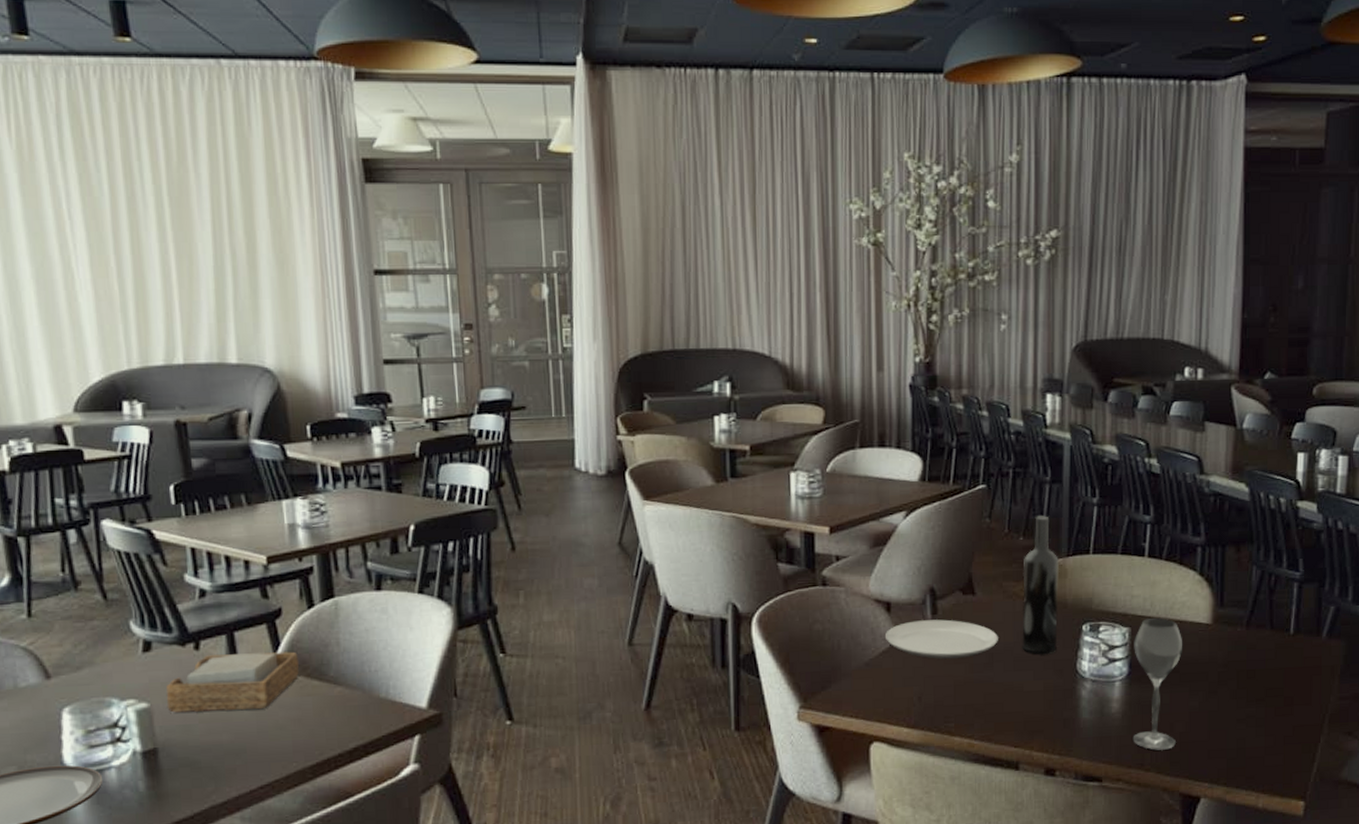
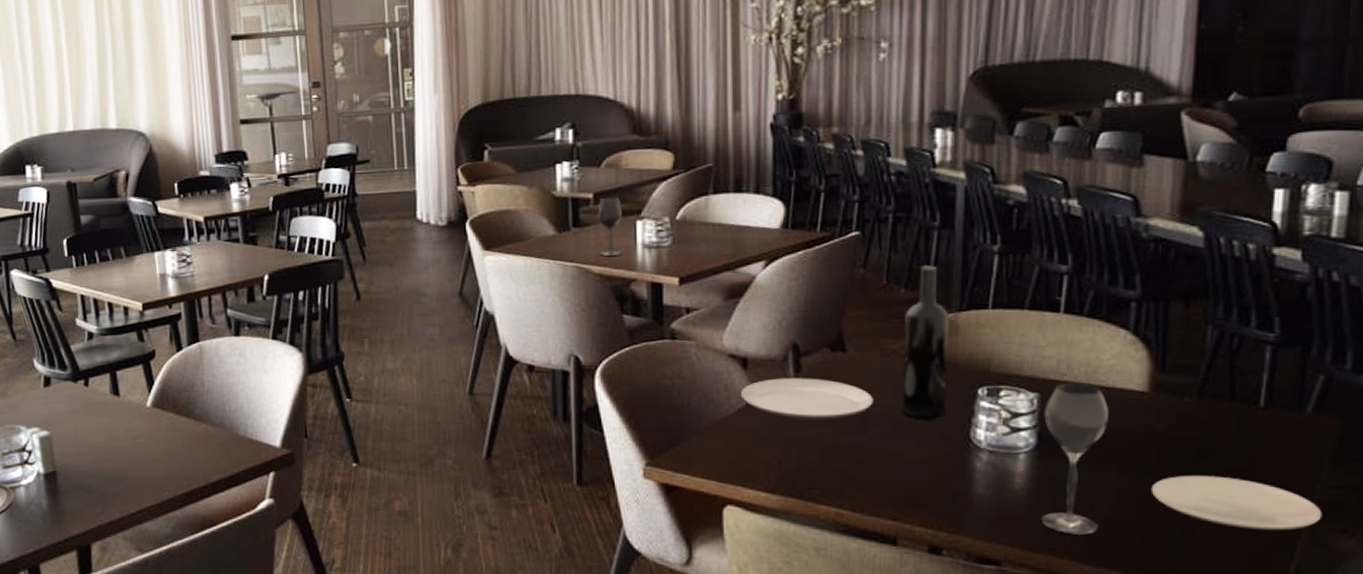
napkin holder: present [166,651,299,713] -> none [62,389,170,442]
wine glass: none [754,450,776,507] -> present [597,198,622,257]
plate: none [1214,693,1335,738] -> present [1151,476,1323,531]

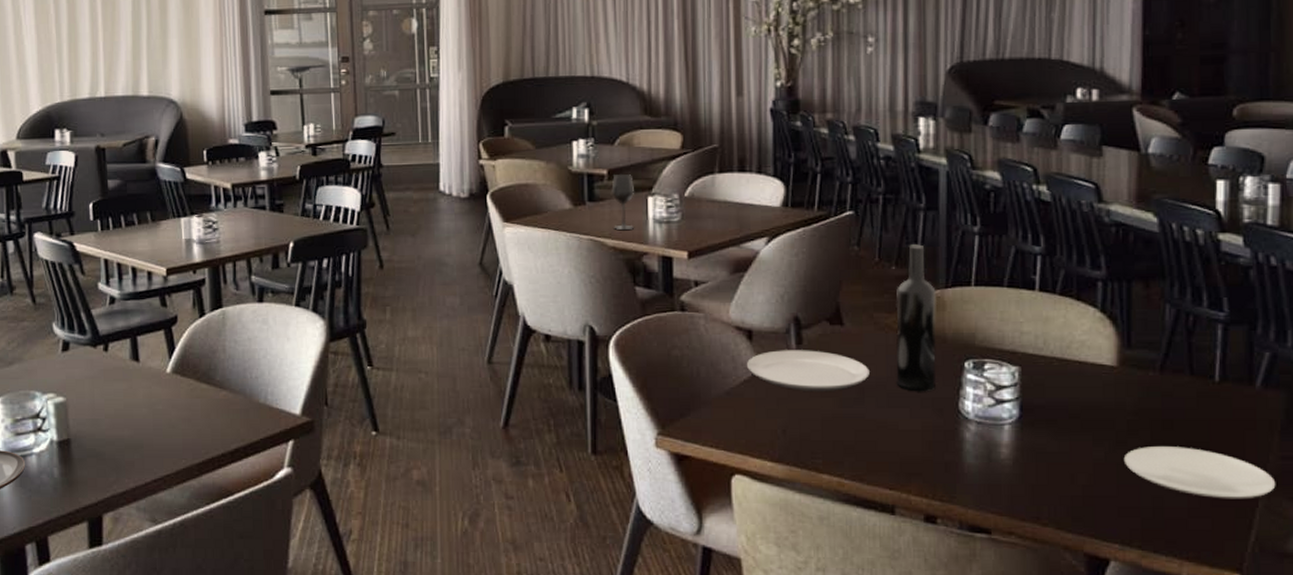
wineglass: present [1041,384,1110,535] -> none [1025,358,1084,503]

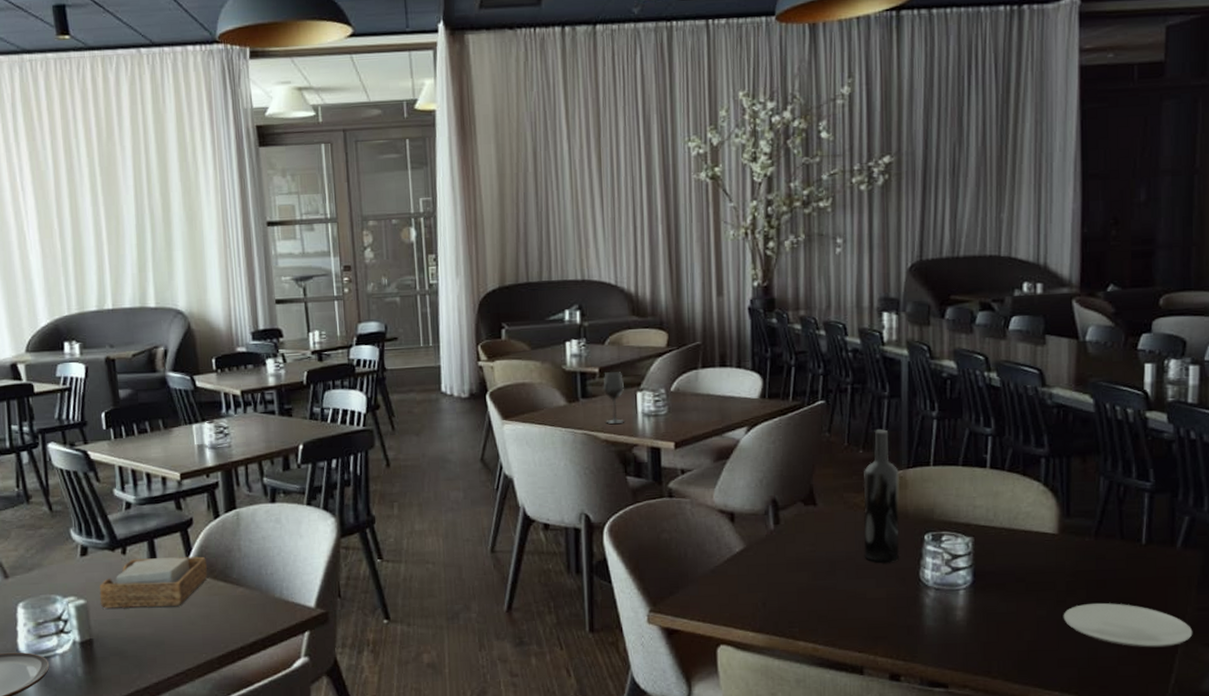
napkin holder: none [79,355,190,409] -> present [99,556,207,609]
plate: present [747,350,870,392] -> none [730,529,840,568]

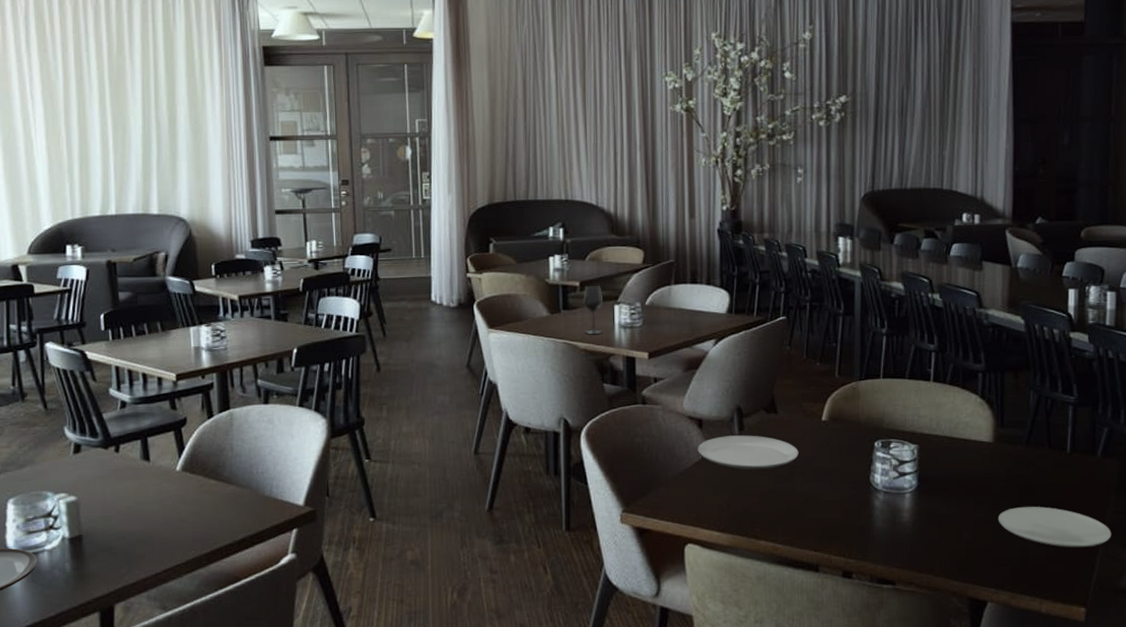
napkin holder: present [99,556,207,609] -> none [91,454,199,505]
plate: none [730,529,840,568] -> present [698,435,799,471]
wine bottle: present [863,429,900,564] -> none [819,344,853,468]

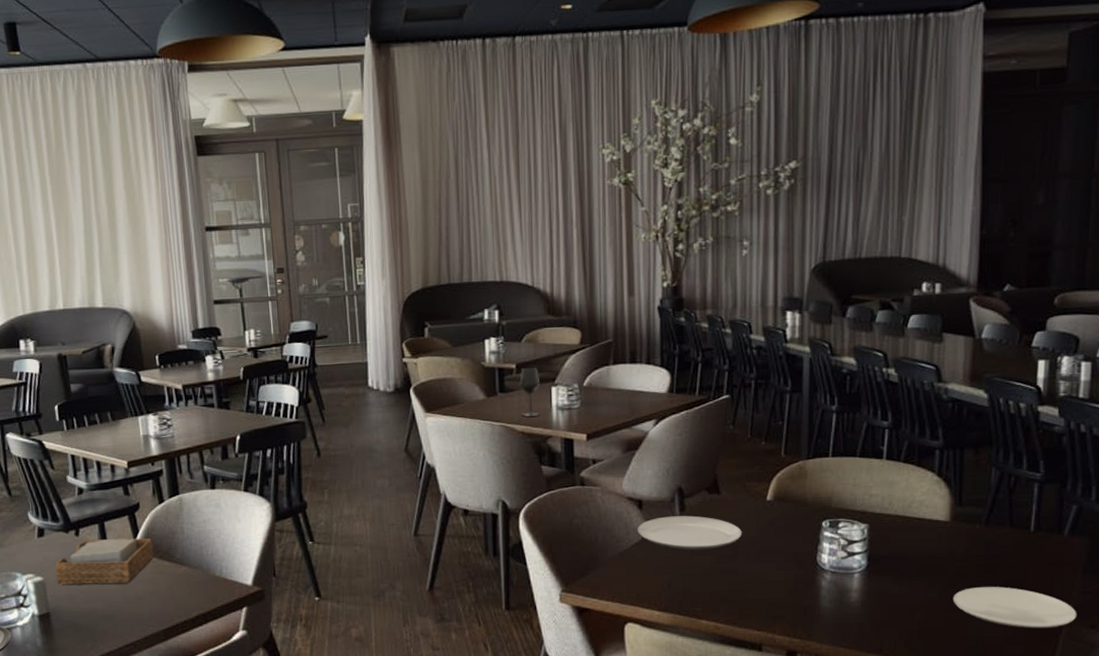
napkin holder: none [91,454,199,505] -> present [55,538,153,585]

